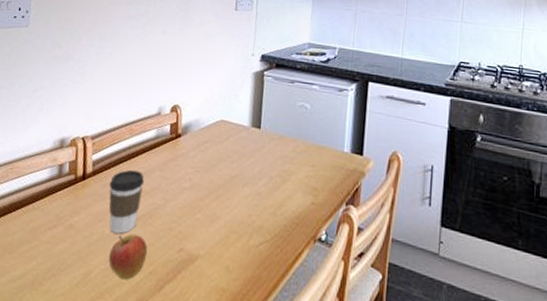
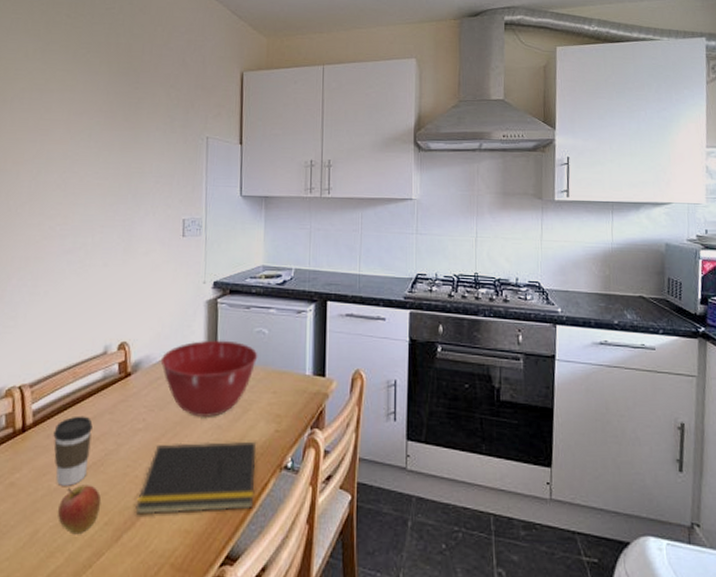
notepad: none [177,204,294,277] -> present [135,441,257,515]
mixing bowl: none [208,110,299,184] -> present [160,340,258,418]

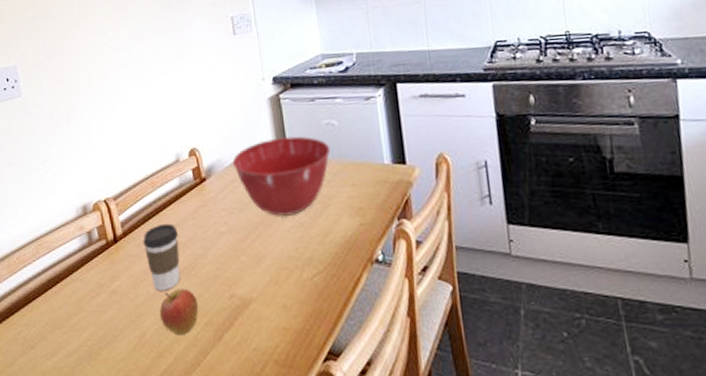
notepad: present [135,441,257,515] -> none [231,236,349,315]

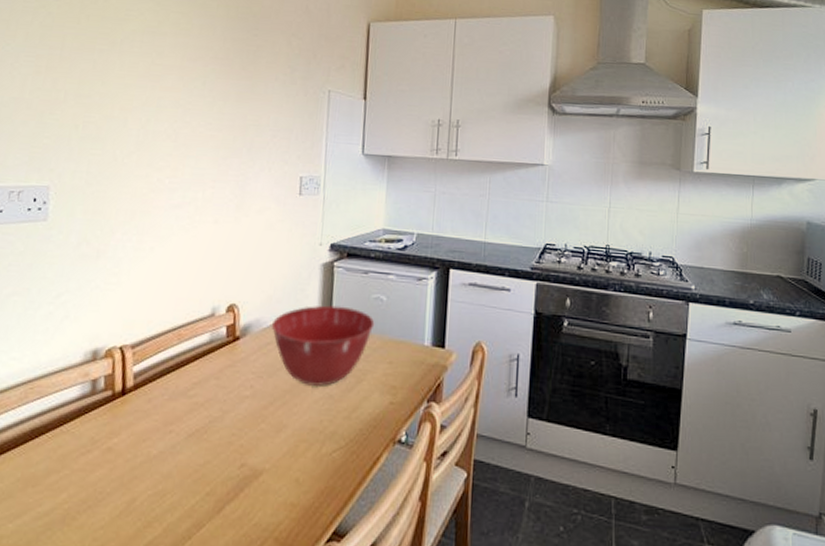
coffee cup: present [143,223,180,291] -> none [155,380,197,453]
fruit: present [159,288,199,336] -> none [156,452,204,505]

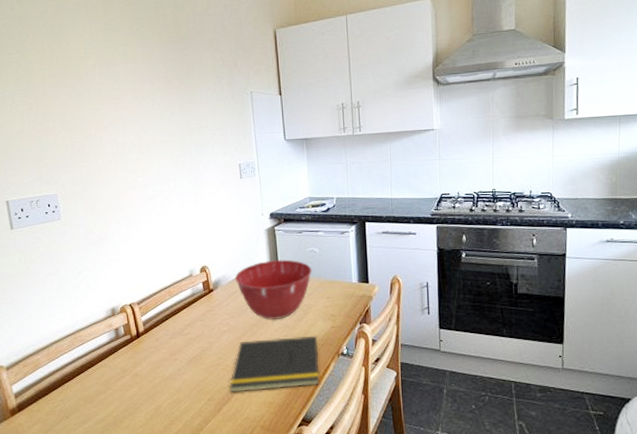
notepad: none [239,412,370,486] -> present [229,335,320,393]

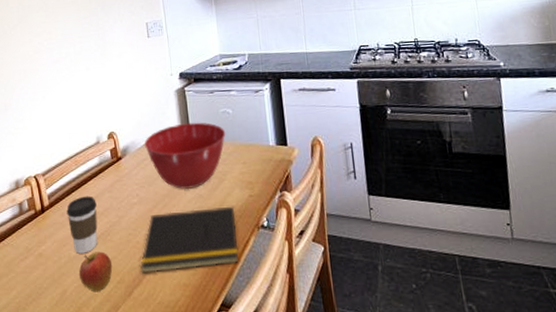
coffee cup: none [161,323,190,375] -> present [66,195,98,254]
fruit: none [172,373,204,408] -> present [78,251,113,293]

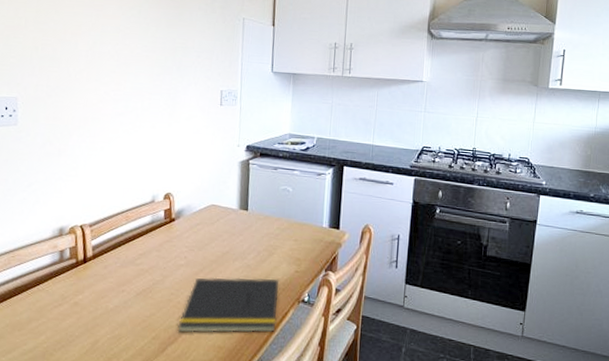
coffee cup: present [66,195,98,254] -> none [110,251,142,307]
fruit: present [78,251,113,293] -> none [113,307,150,346]
mixing bowl: present [144,122,226,190] -> none [200,194,283,259]

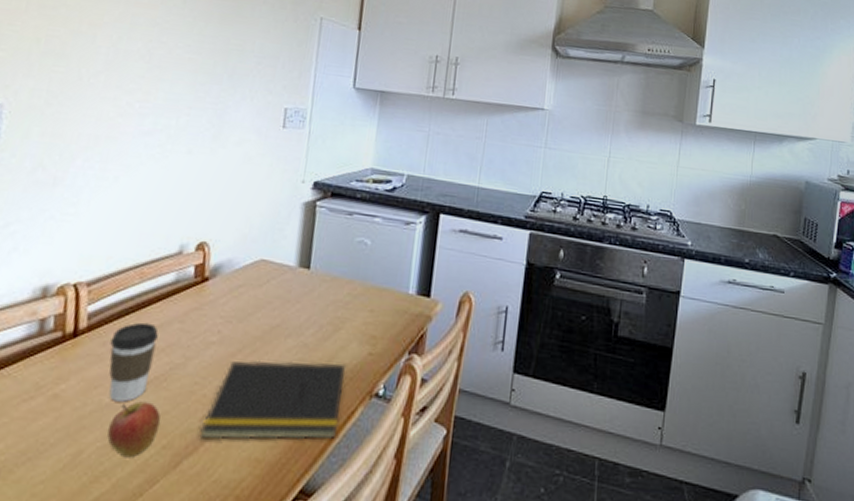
coffee cup: none [110,251,142,307] -> present [109,322,158,402]
fruit: none [113,307,150,346] -> present [107,401,161,458]

